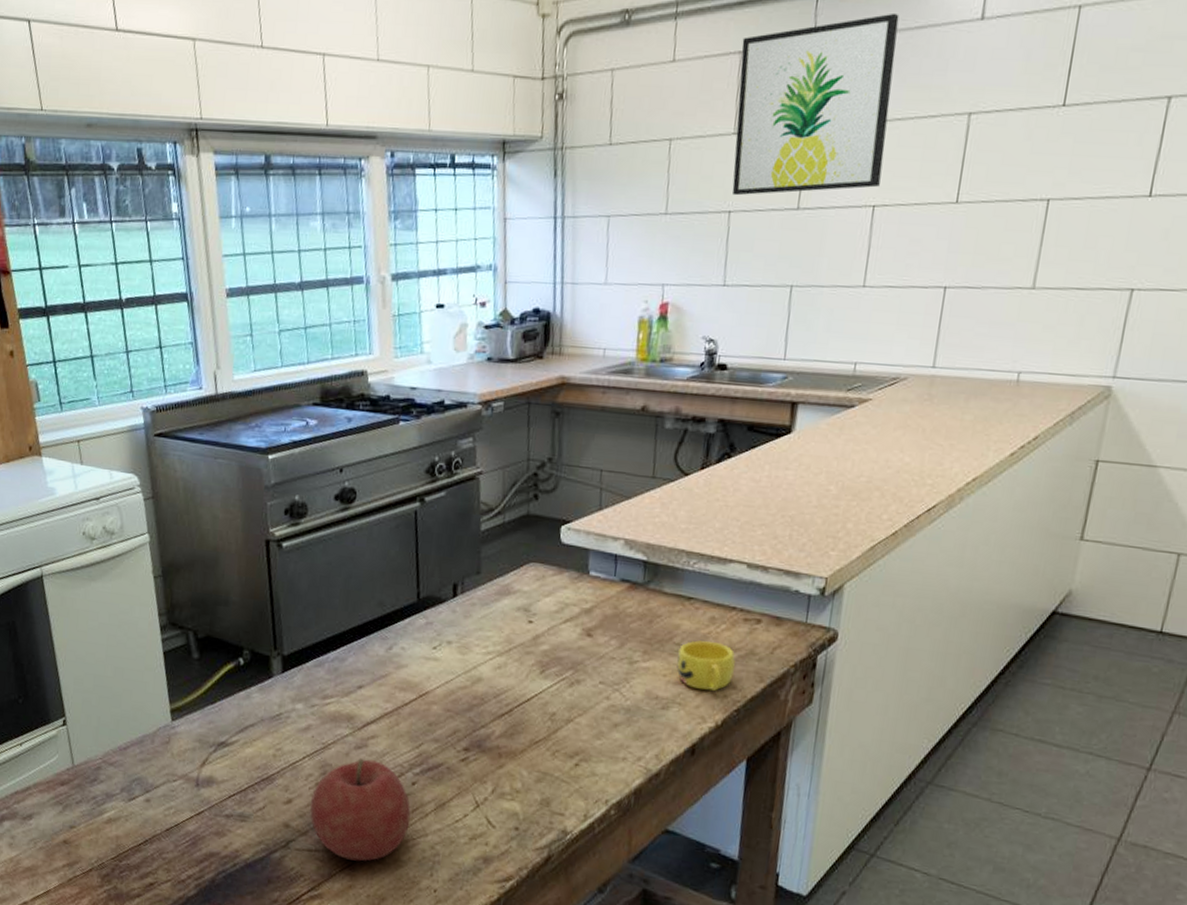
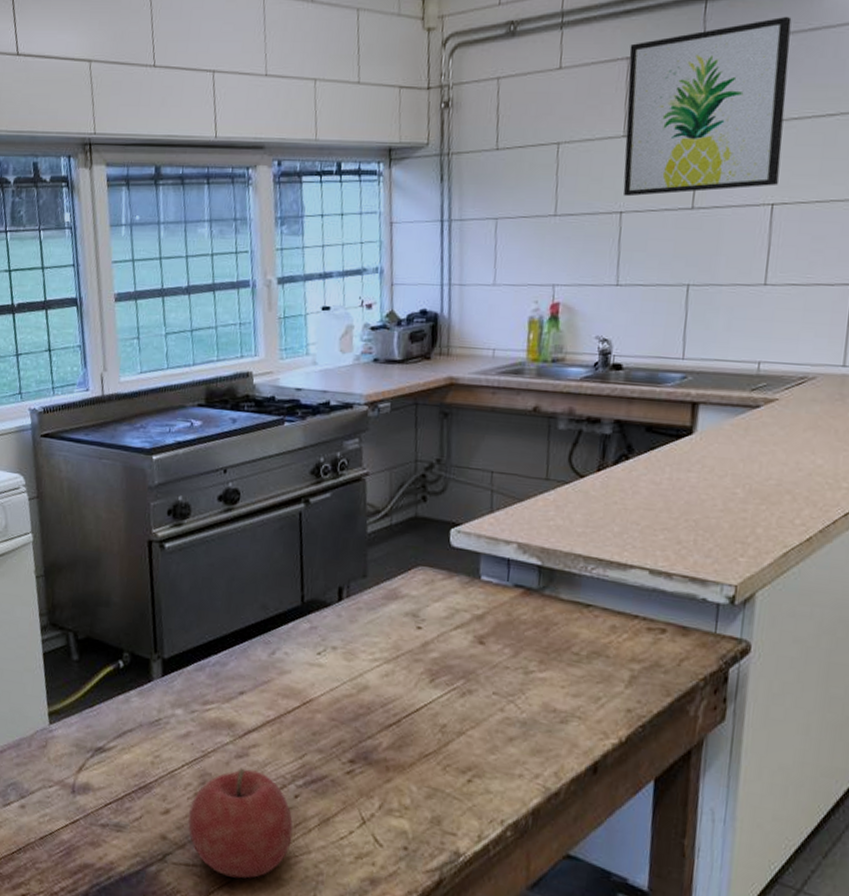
cup: present [676,640,735,691] -> none [575,650,639,705]

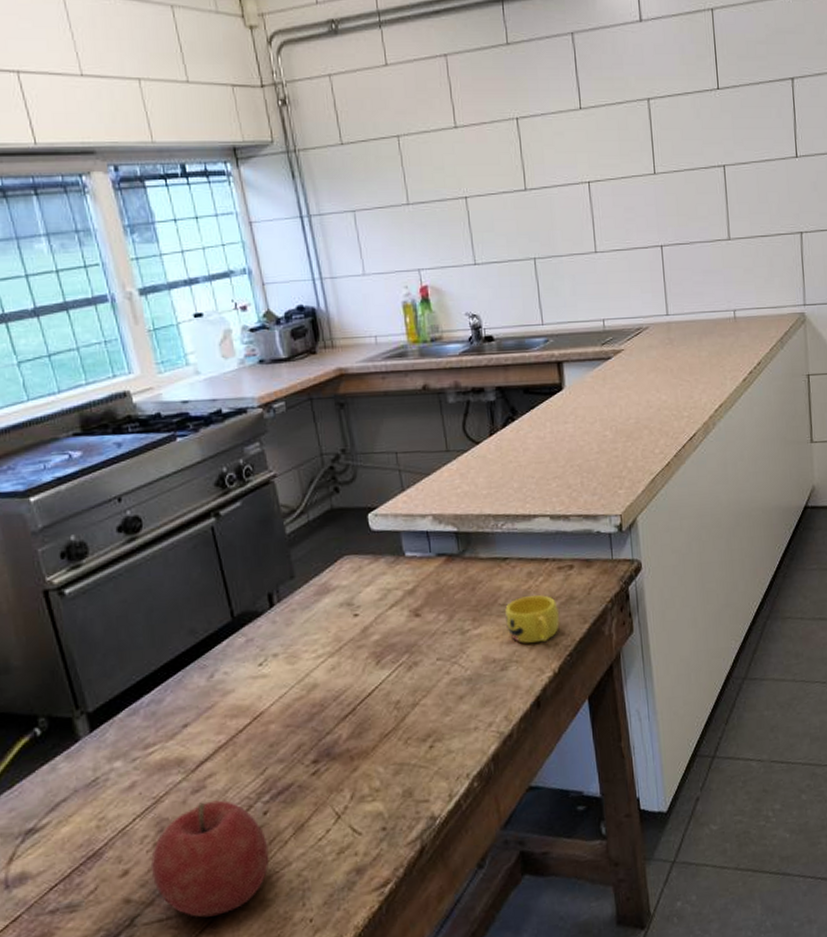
cup: none [575,650,639,705] -> present [505,595,559,643]
wall art: present [623,16,792,197] -> none [445,17,590,183]

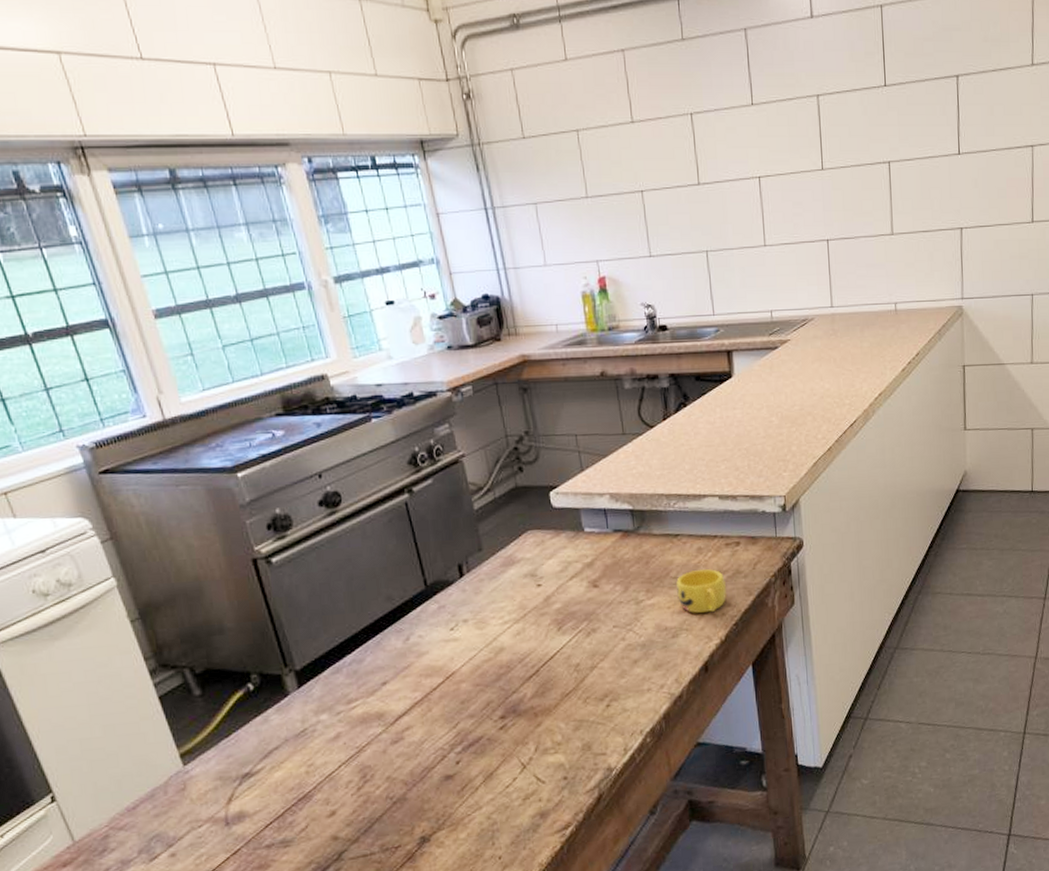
fruit: present [151,800,269,918] -> none [356,750,462,854]

